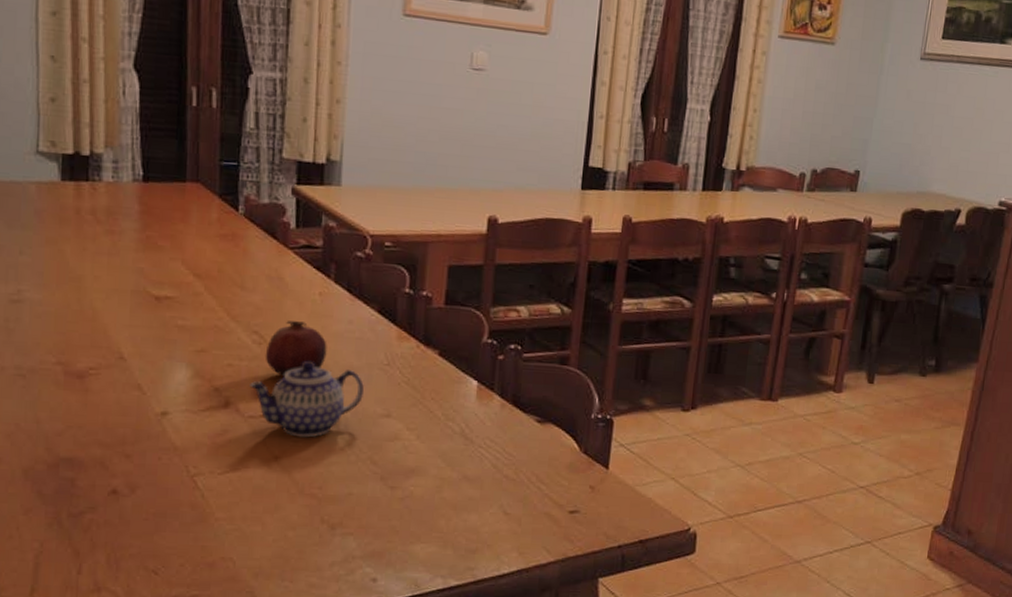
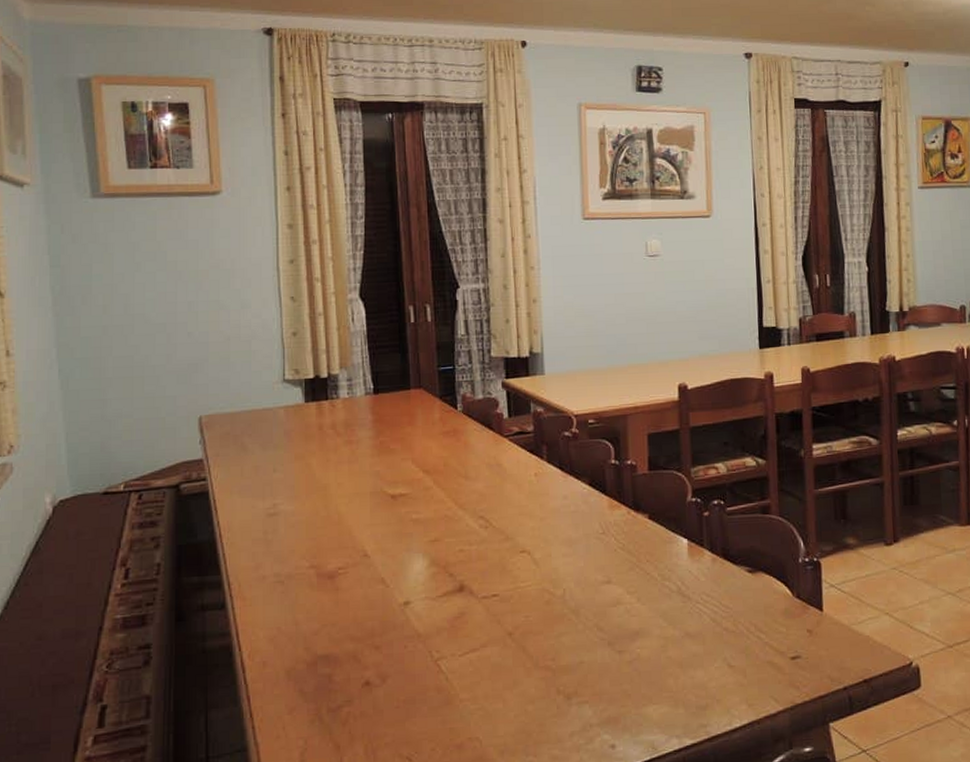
teapot: present [249,360,364,438] -> none [480,538,584,612]
fruit: present [265,321,327,376] -> none [491,502,547,555]

